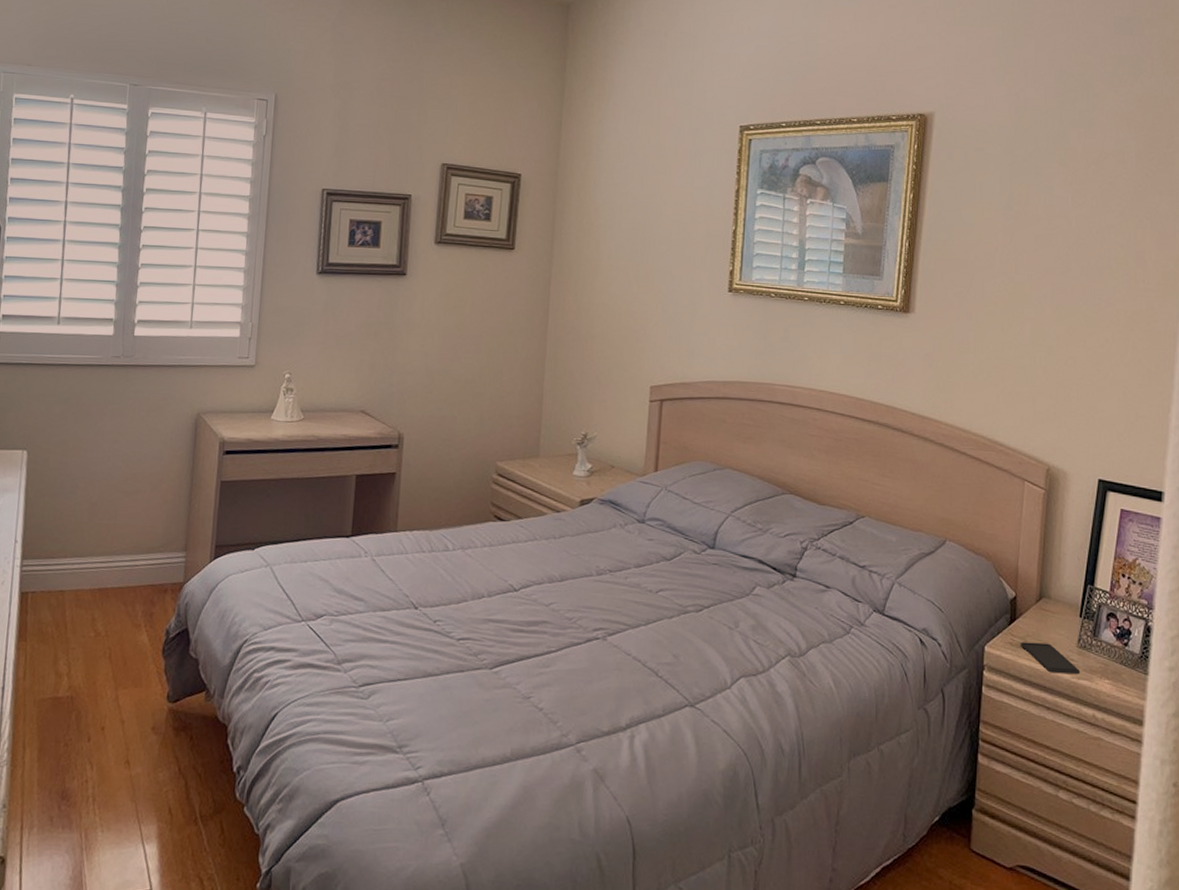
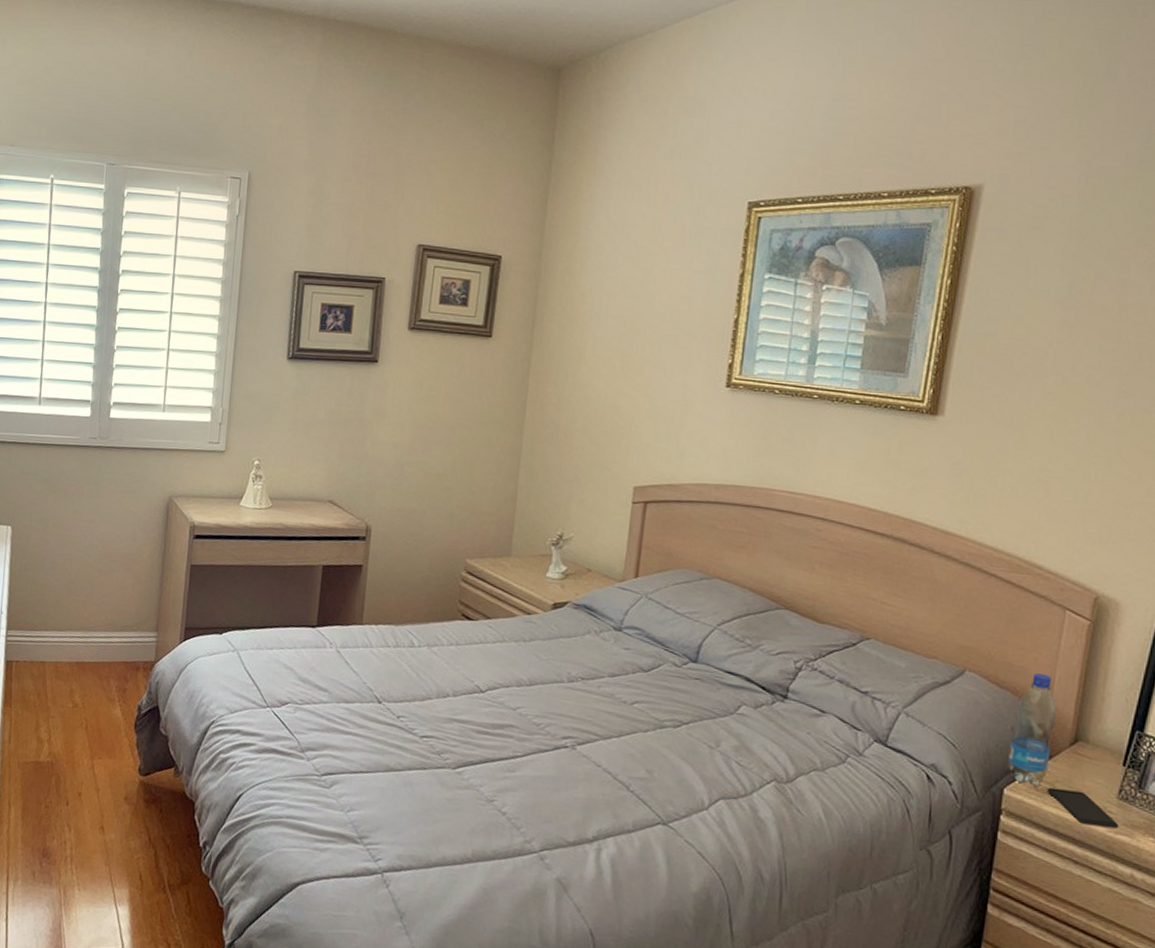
bottle: none [987,539,1024,642] -> present [1007,673,1058,787]

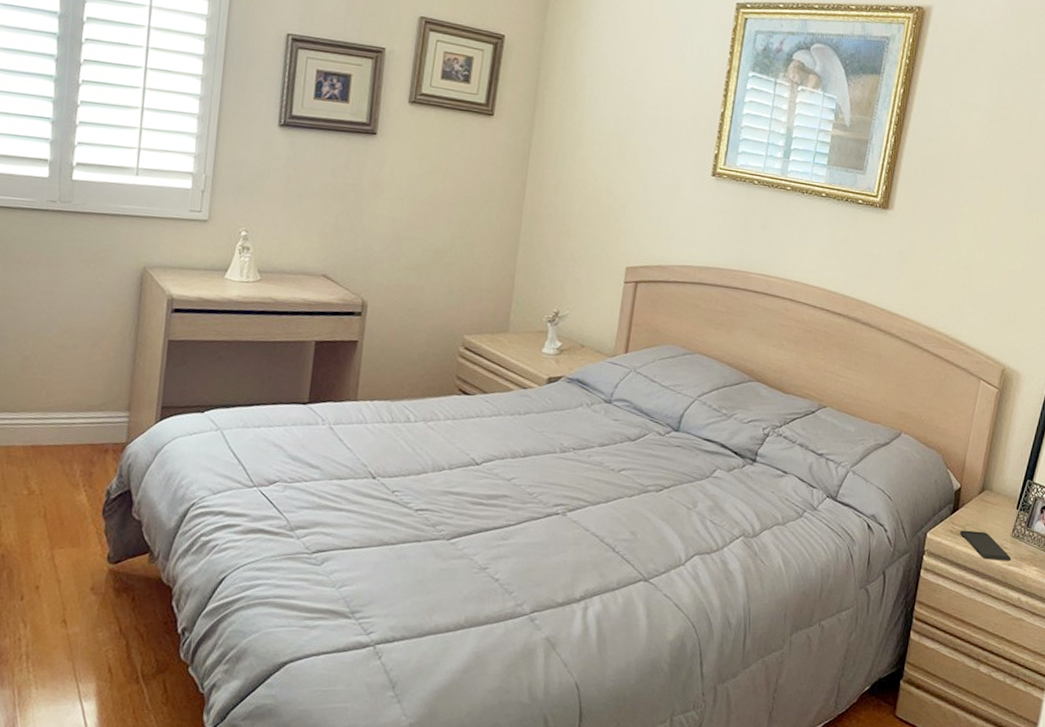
bottle: present [1007,673,1058,787] -> none [930,434,971,530]

